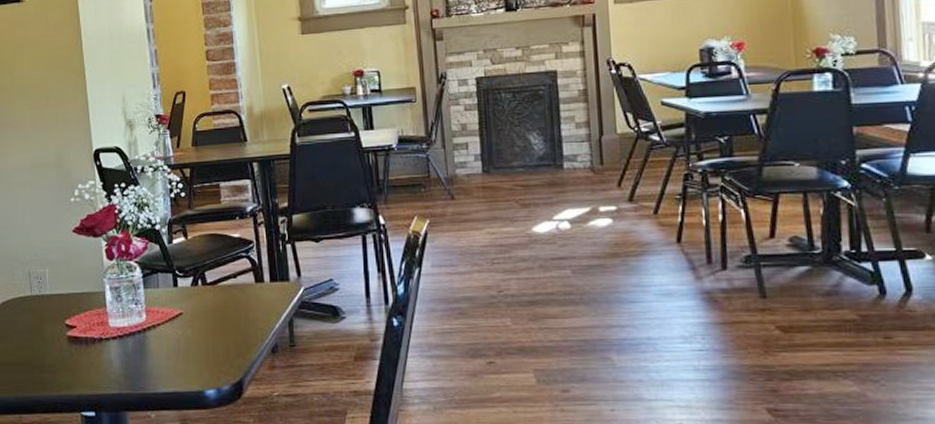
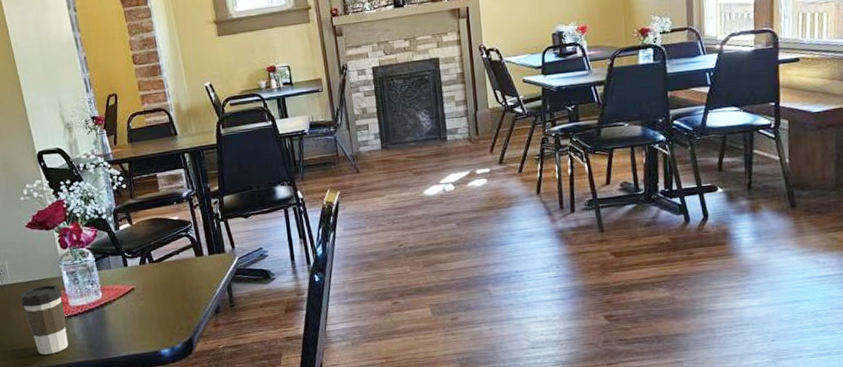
coffee cup: none [56,300,103,381] -> present [20,285,69,355]

